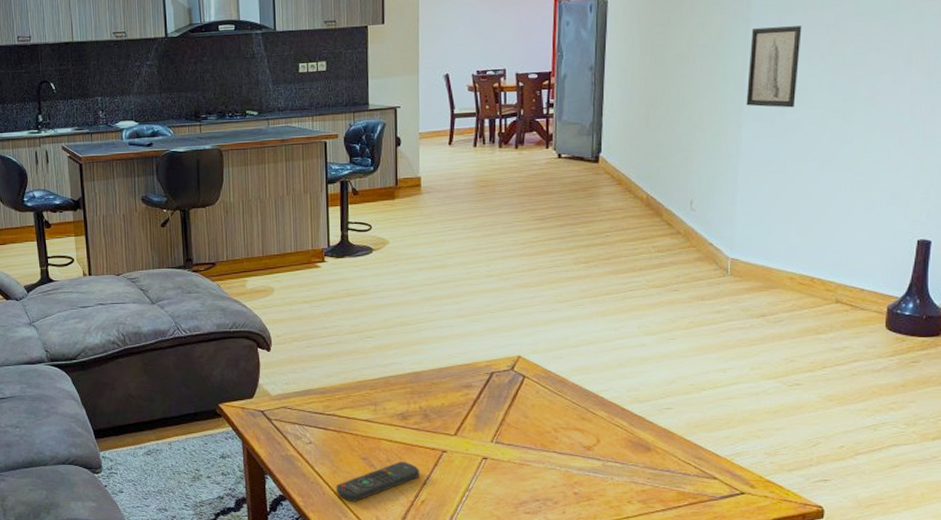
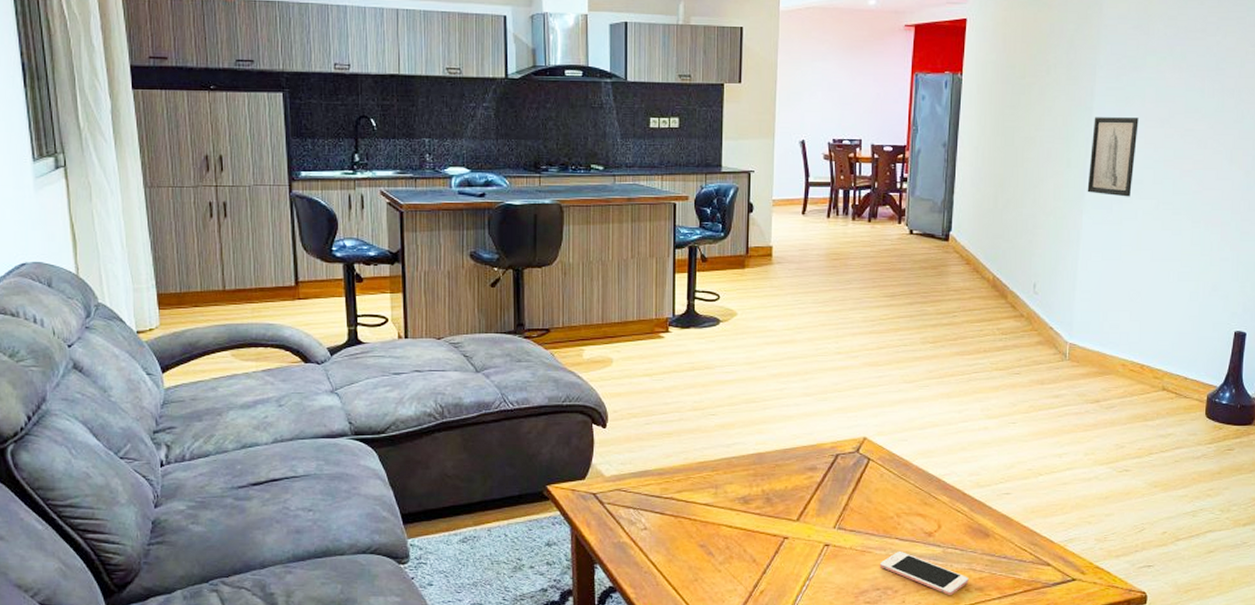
remote control: present [336,461,419,502] -> none [670,548,759,593]
cell phone: none [538,465,631,508] -> present [879,552,969,596]

